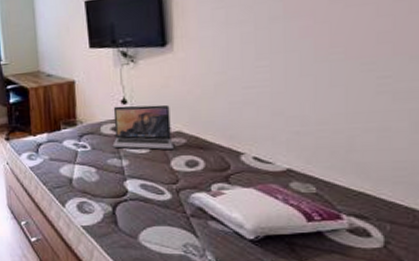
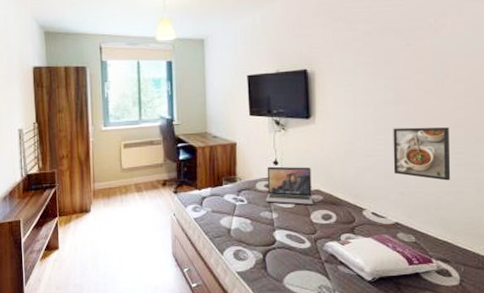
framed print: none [282,44,370,115] -> present [393,127,451,181]

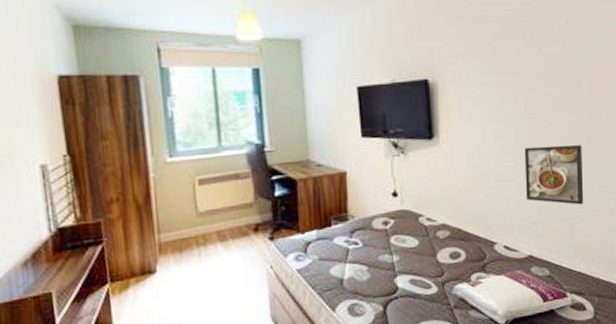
laptop: present [265,166,313,205] -> none [383,197,439,243]

